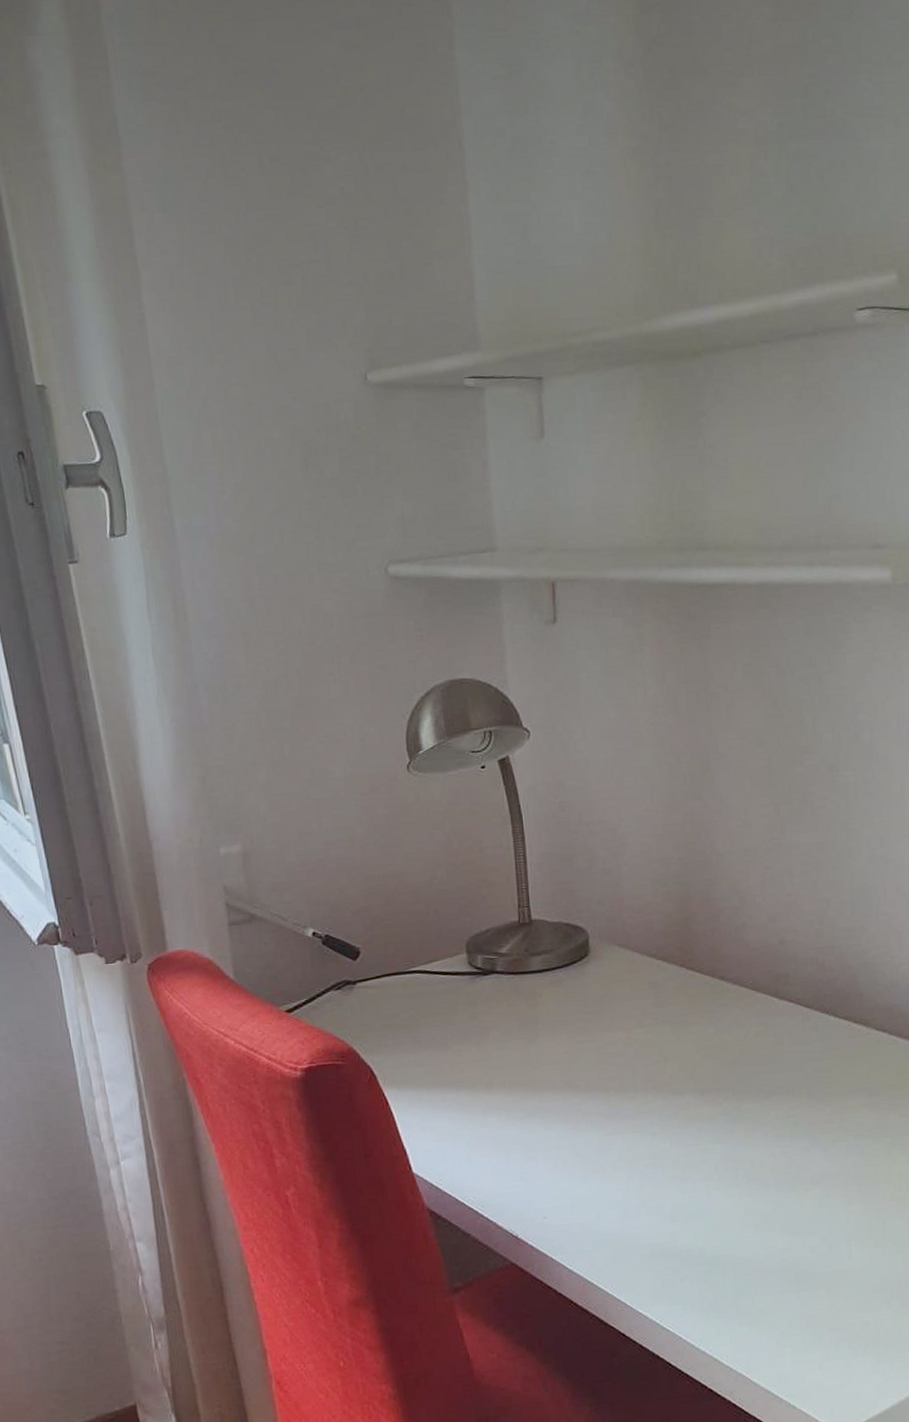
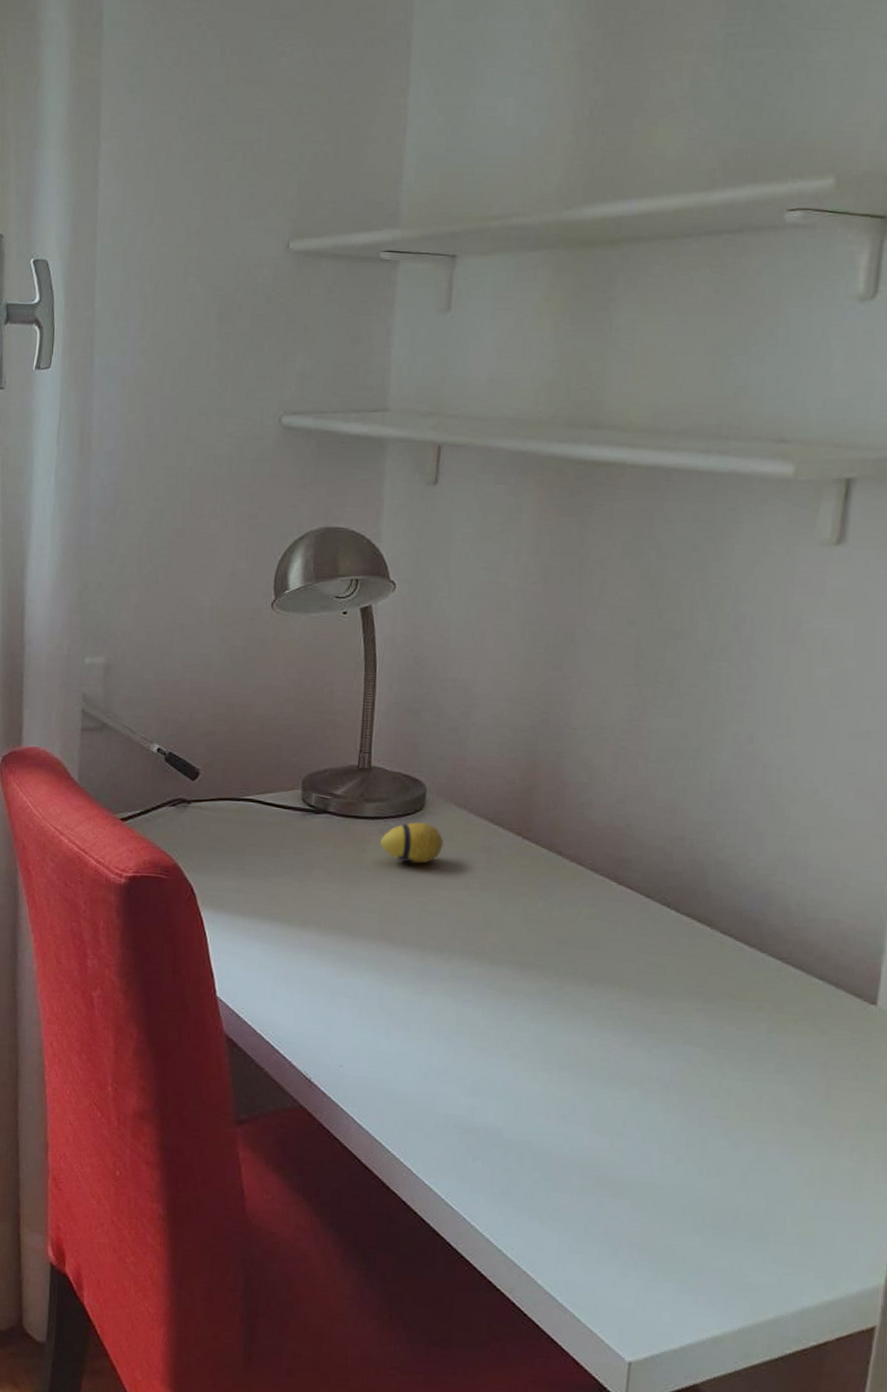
decorative egg: none [551,968,612,1010] -> present [380,822,443,864]

